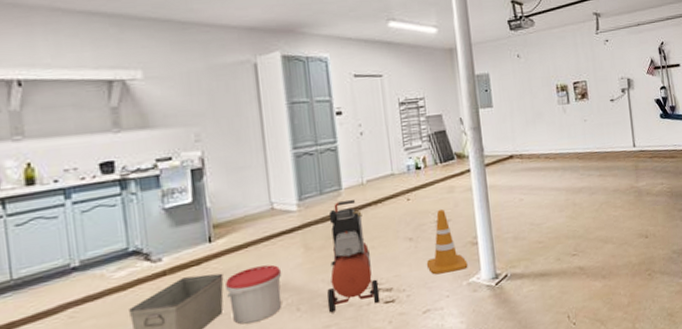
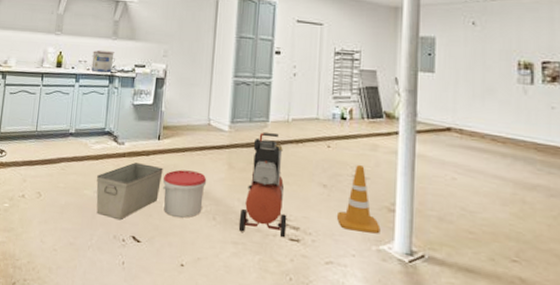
paint can: none [85,147,124,181] -> present [91,50,115,74]

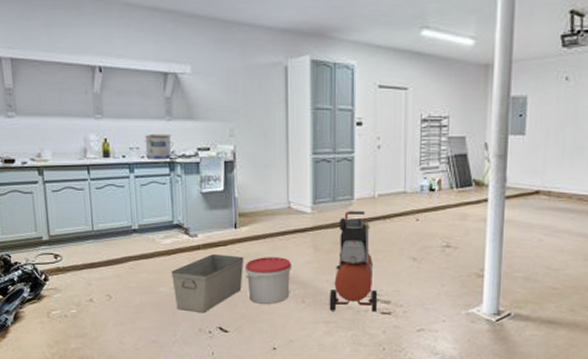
traffic cone: present [337,165,381,234] -> none [428,236,470,299]

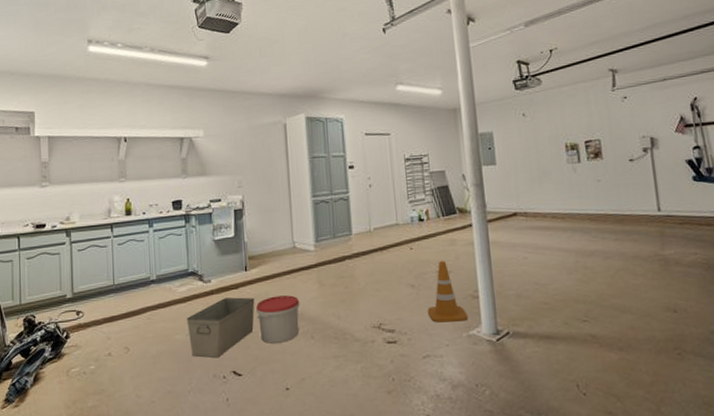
paint can: present [145,133,173,161] -> none [163,189,188,215]
air compressor: present [329,211,378,312] -> none [336,245,384,345]
traffic cone: none [428,236,470,299] -> present [428,261,468,323]

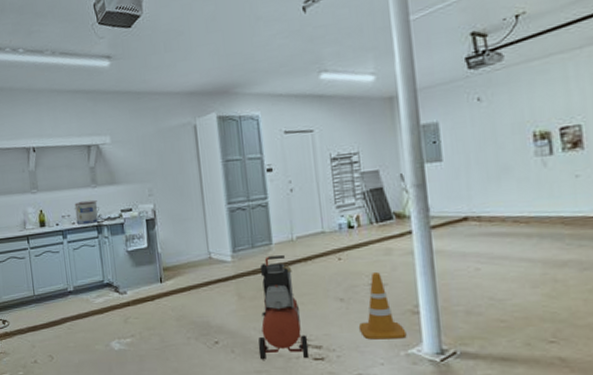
paint can: none [163,189,188,215] -> present [74,199,99,226]
storage bin: present [187,297,255,358] -> none [105,309,172,369]
bucket: present [255,295,300,344] -> none [172,308,219,356]
air compressor: none [336,245,384,345] -> present [258,255,310,360]

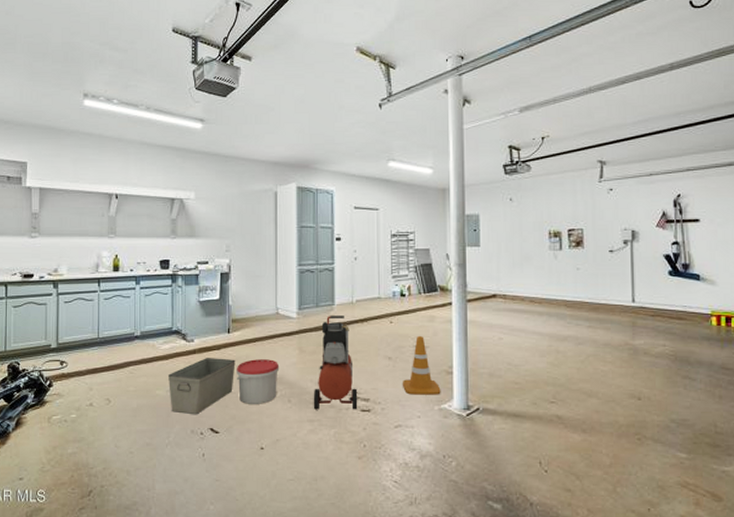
paint can: present [74,199,99,226] -> none [151,250,176,273]
storage bin: none [105,309,172,369] -> present [168,358,236,415]
bucket: none [172,308,219,356] -> present [236,359,280,404]

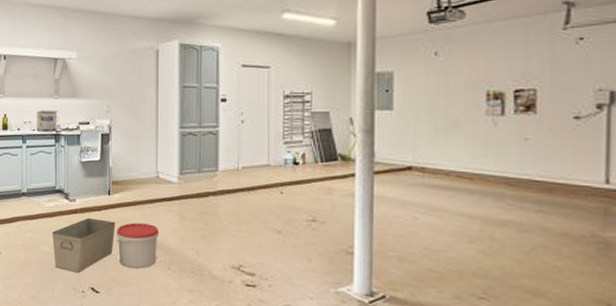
paint can: none [151,250,176,273] -> present [36,110,59,133]
air compressor: present [313,316,358,410] -> none [194,182,242,284]
traffic cone: present [403,336,441,395] -> none [294,210,339,277]

